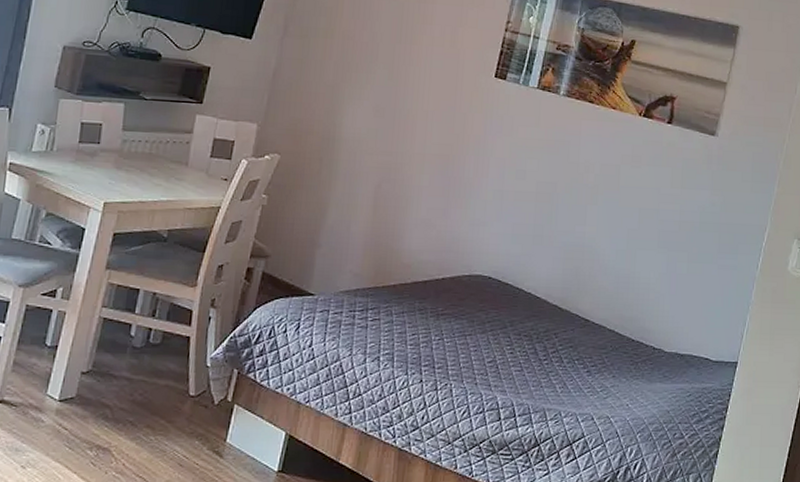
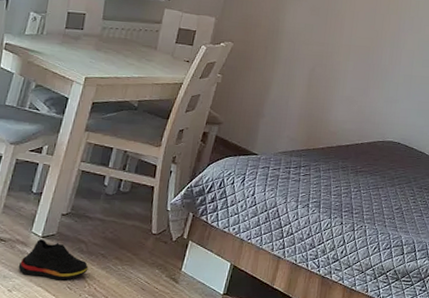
shoe: none [32,403,115,454] -> present [18,239,89,281]

